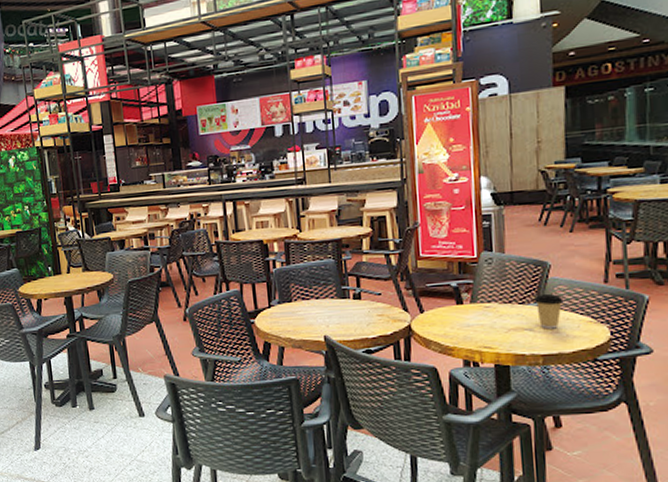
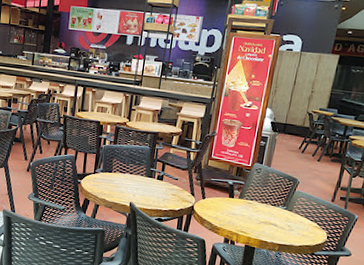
coffee cup: present [534,293,564,329] -> none [282,201,302,228]

